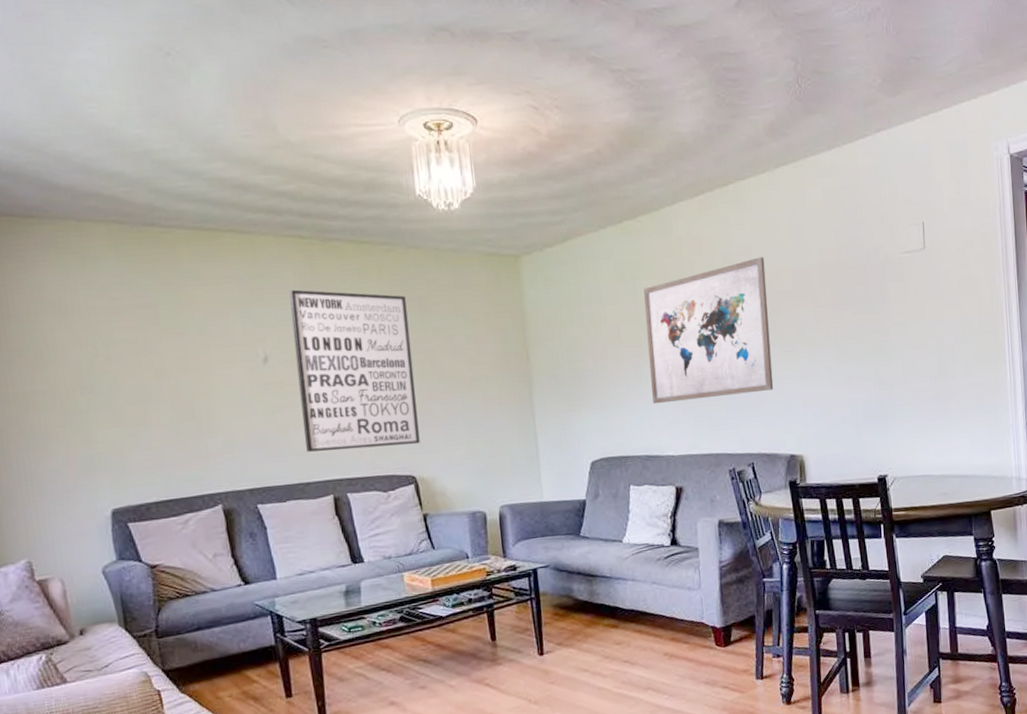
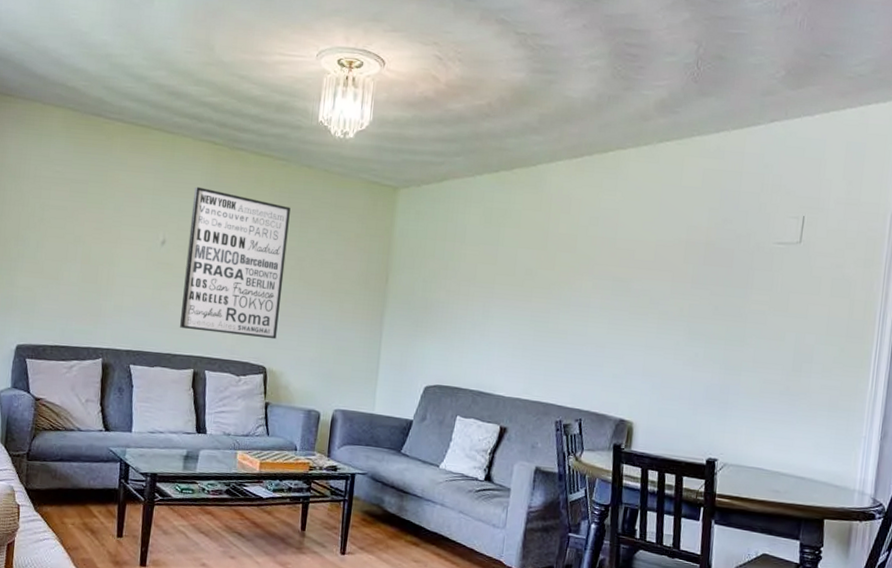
wall art: present [644,257,774,404] -> none [494,224,630,353]

